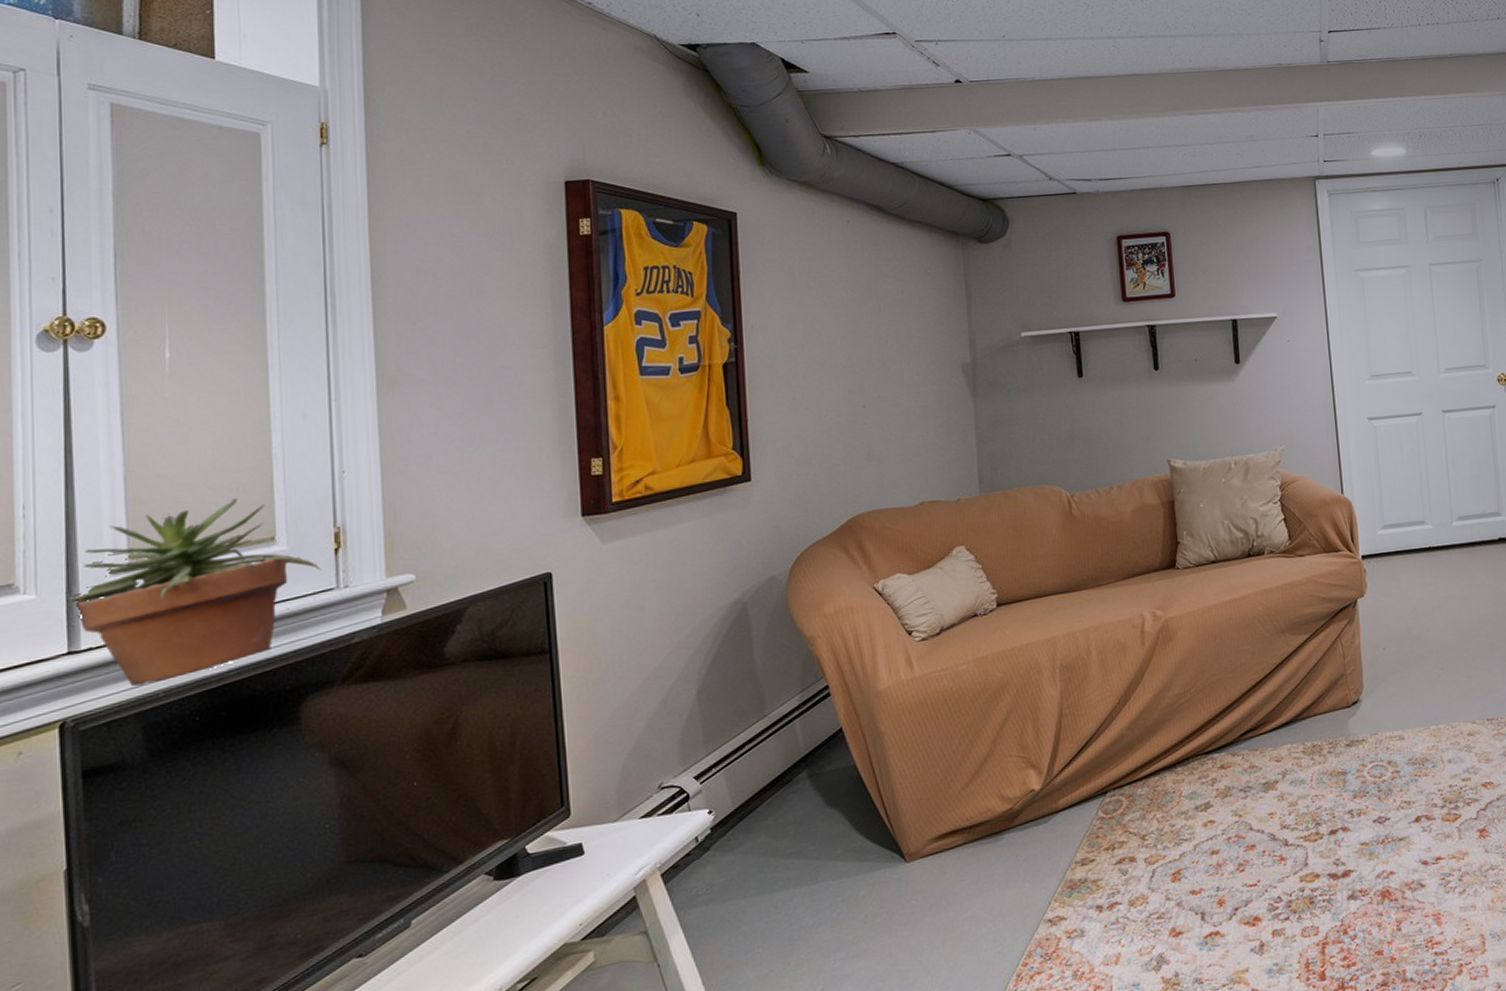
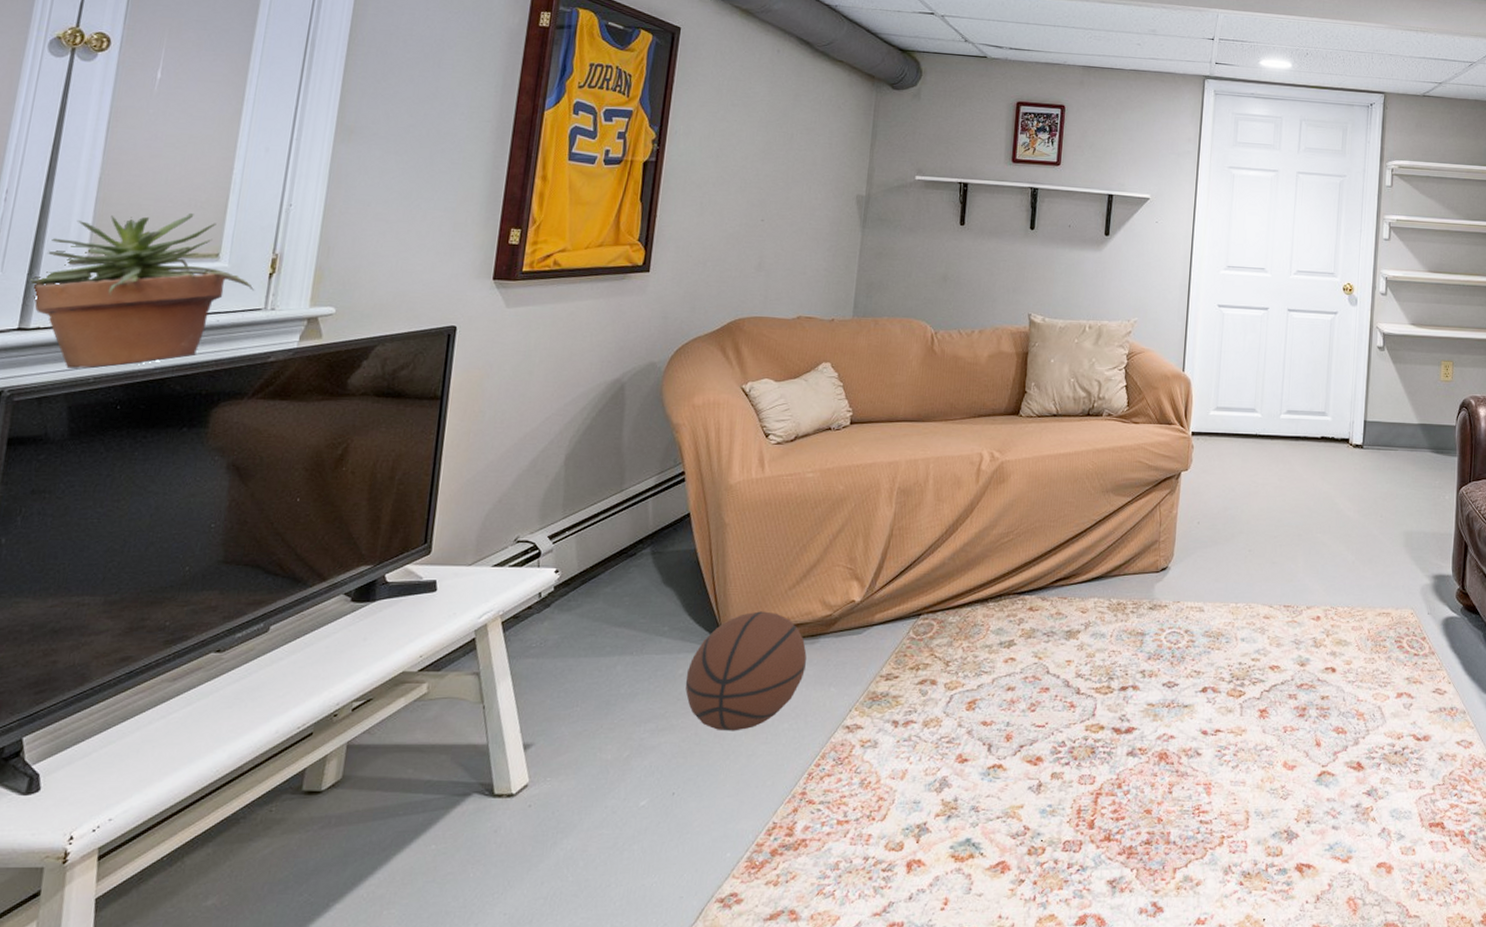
basketball: none [869,816,994,947] -> present [685,611,807,731]

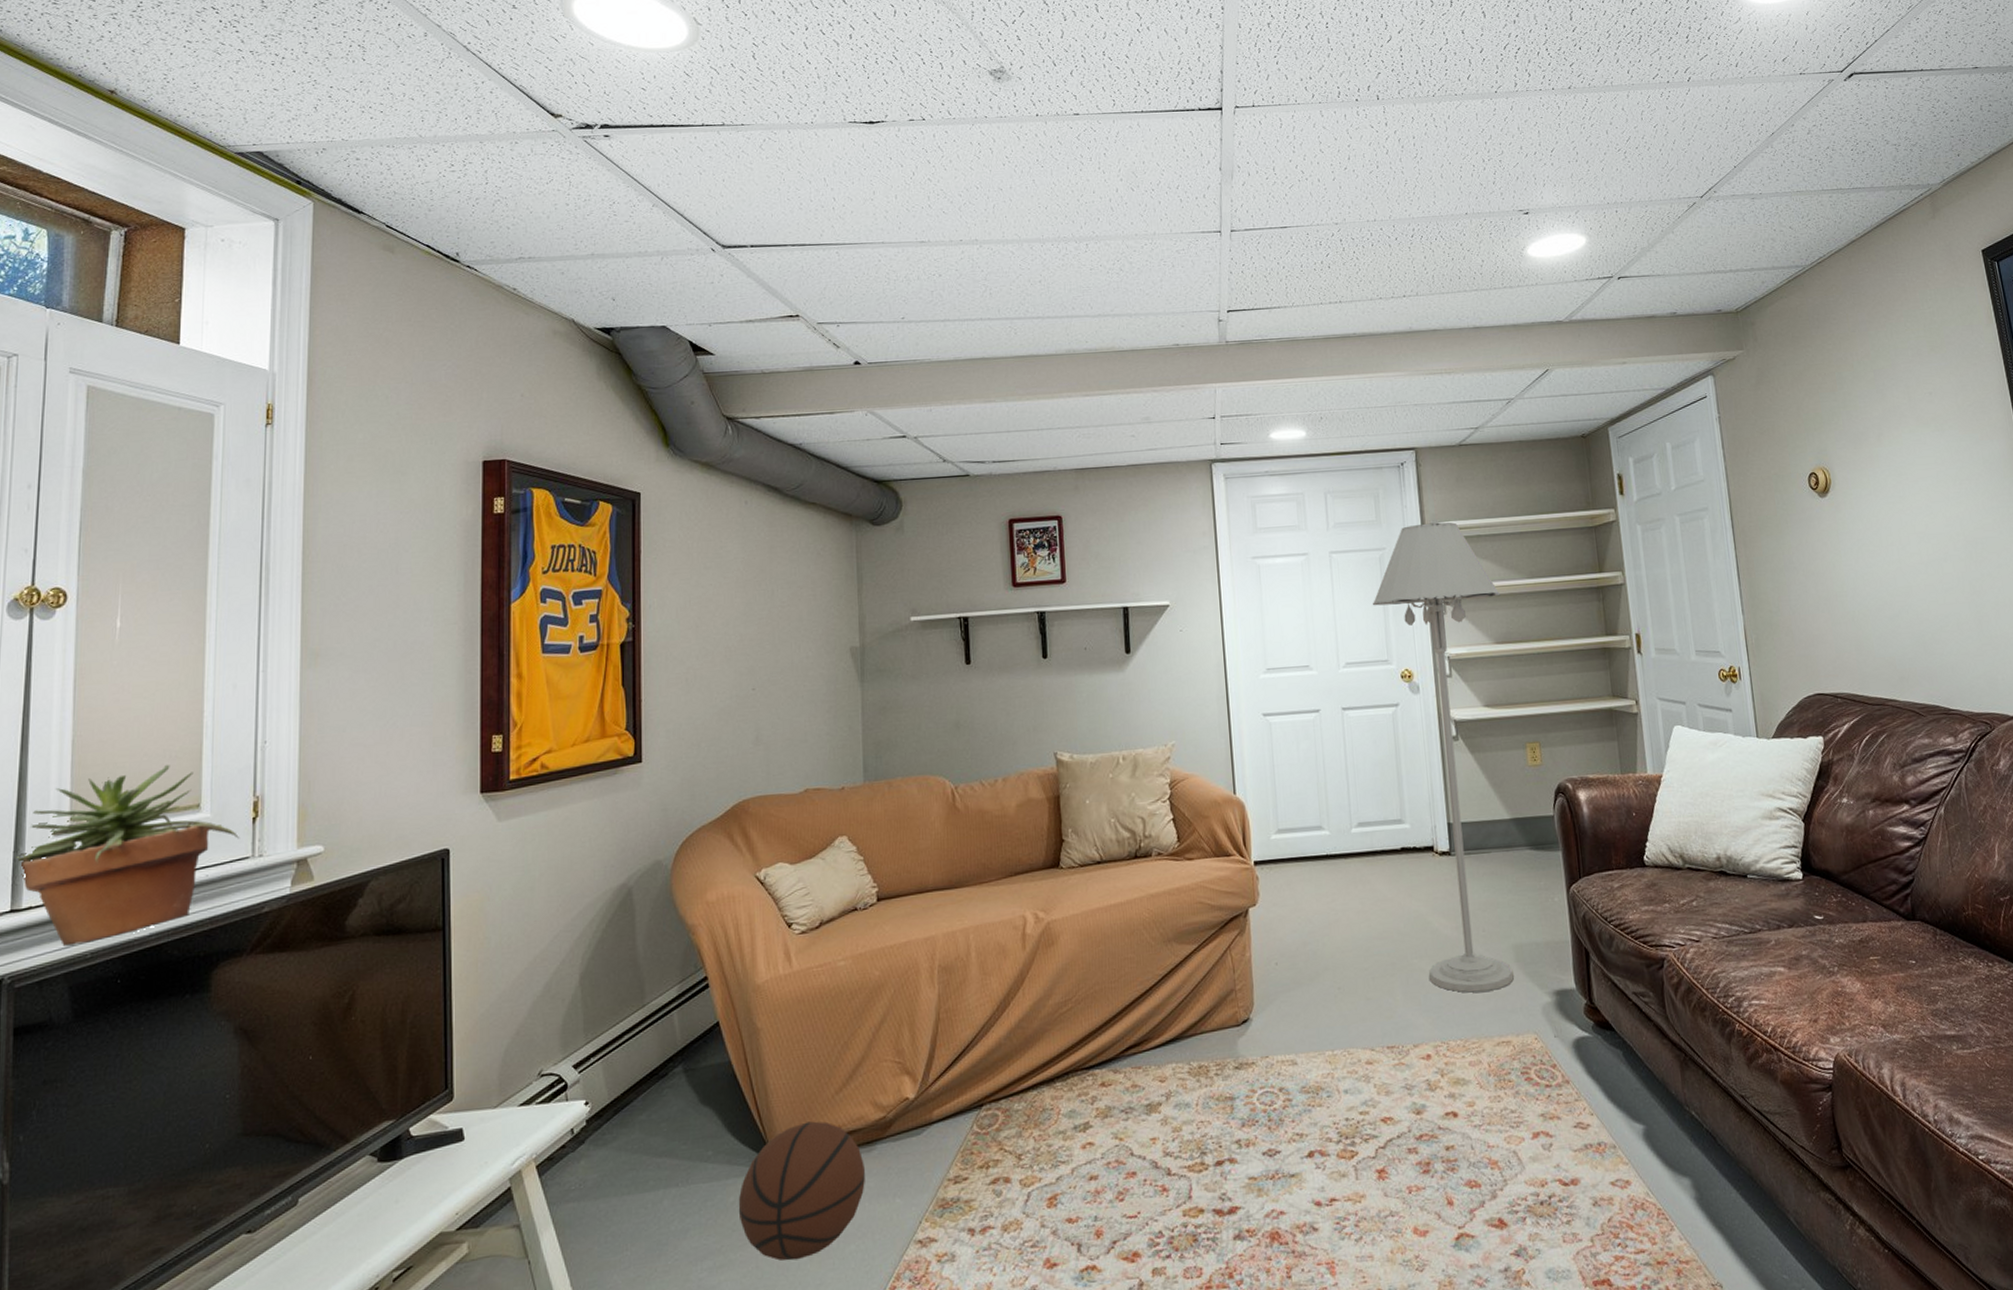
floor lamp: none [1327,159,1439,568] -> present [1372,522,1514,993]

